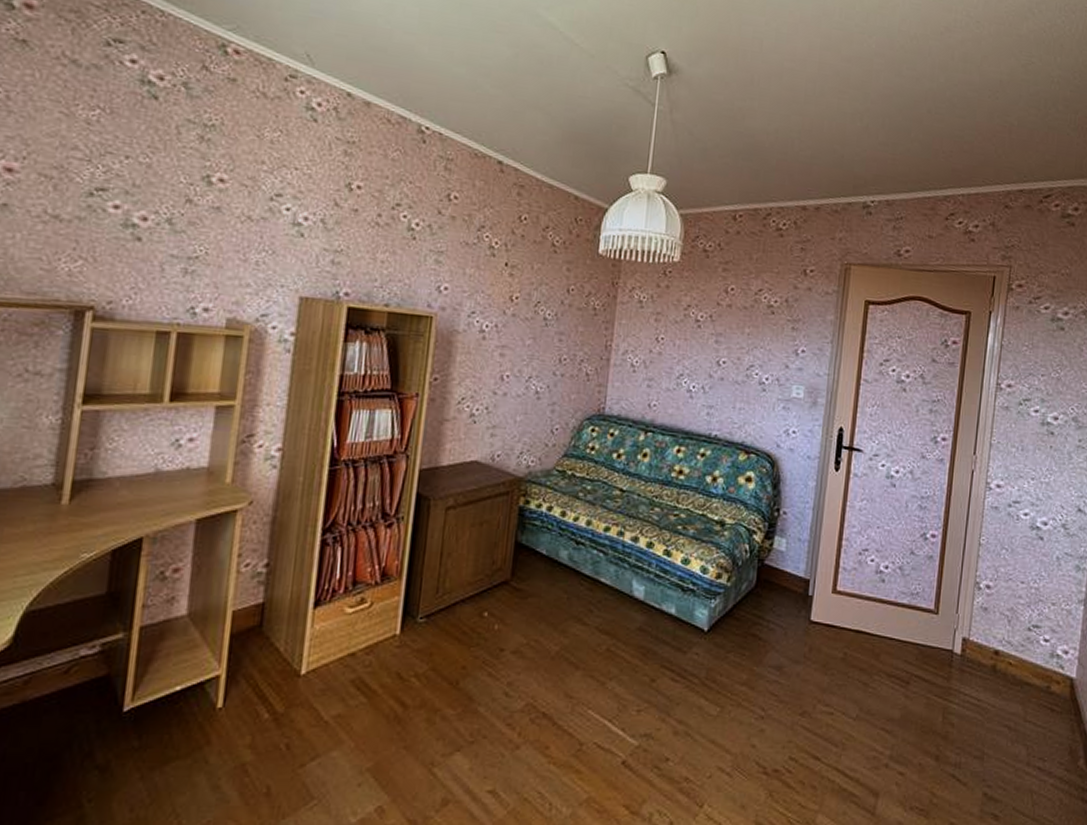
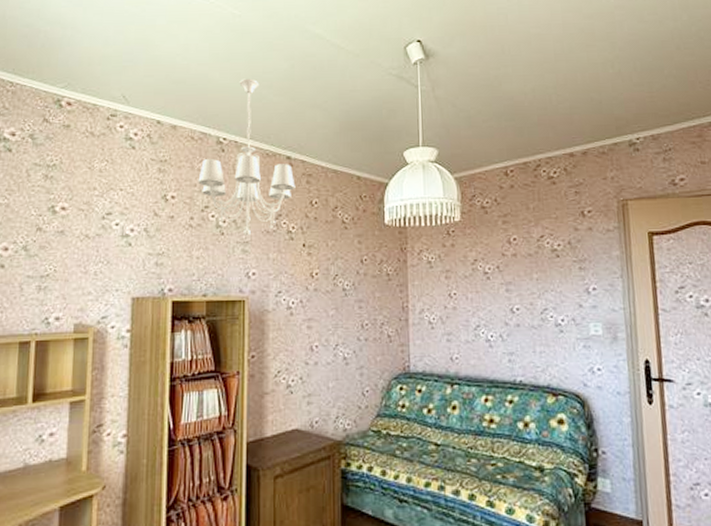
chandelier: none [390,59,504,245] -> present [198,78,296,236]

